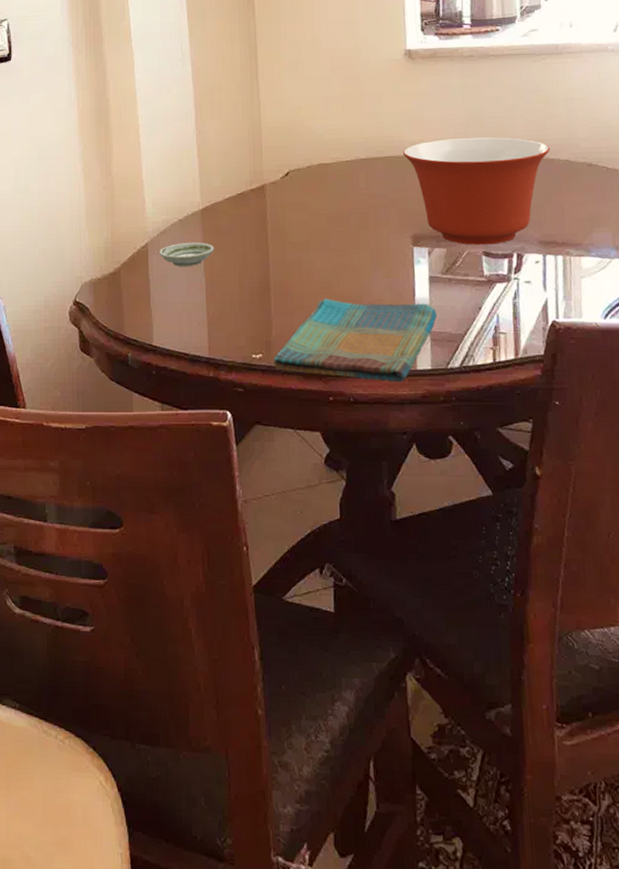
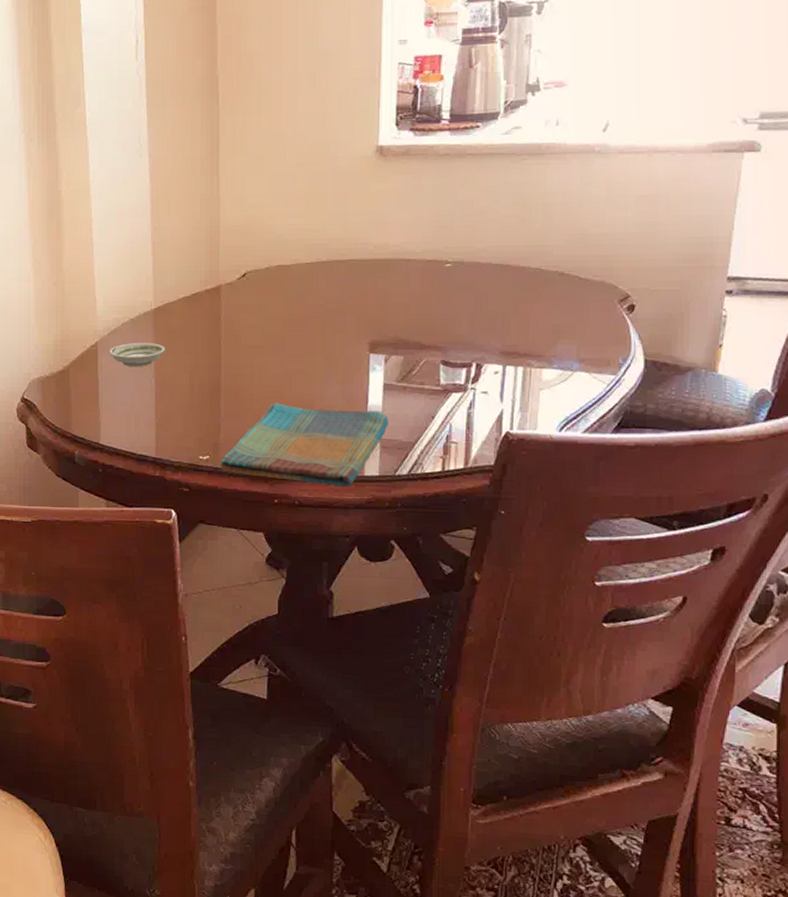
mixing bowl: present [403,137,550,245] -> none [367,242,521,354]

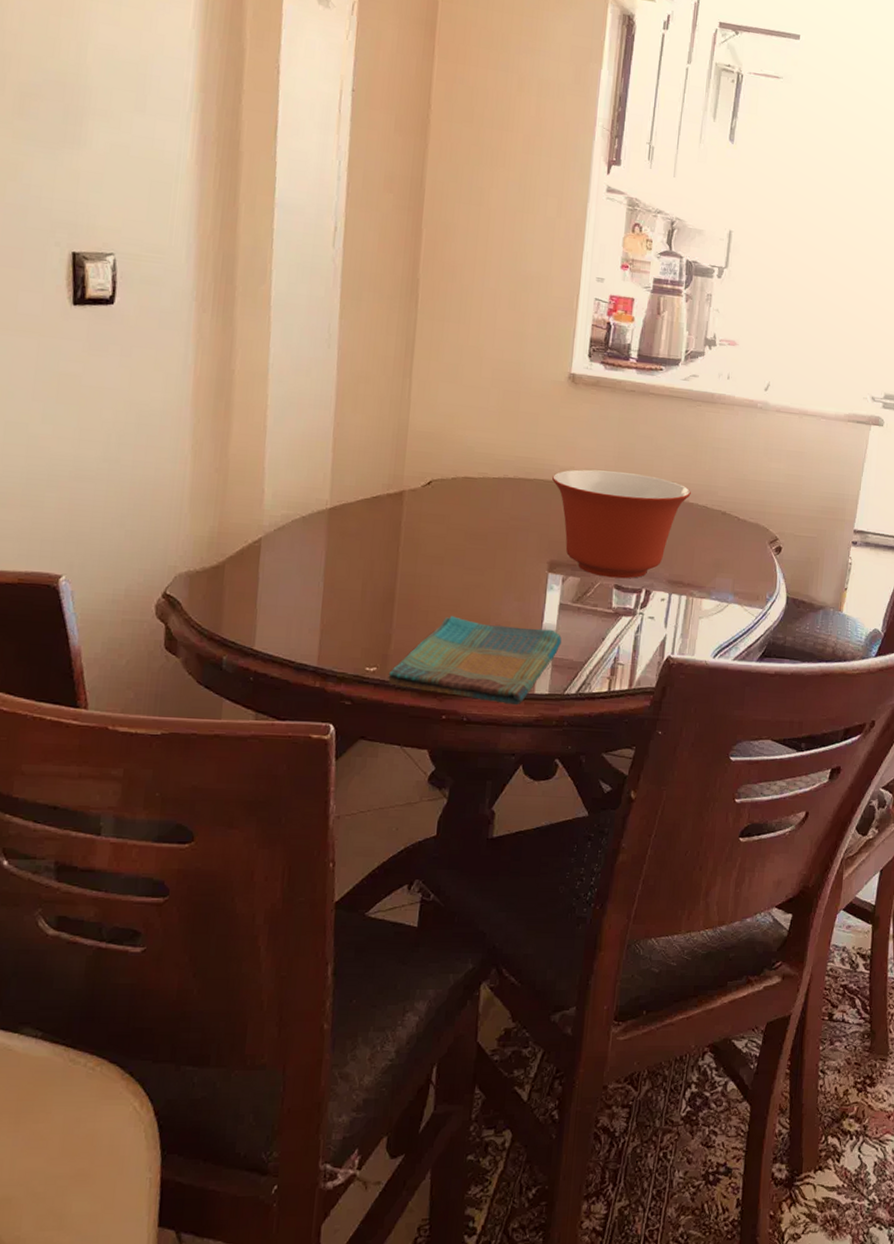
saucer: present [108,343,166,367] -> none [273,542,339,569]
mixing bowl: none [367,242,521,354] -> present [552,469,691,579]

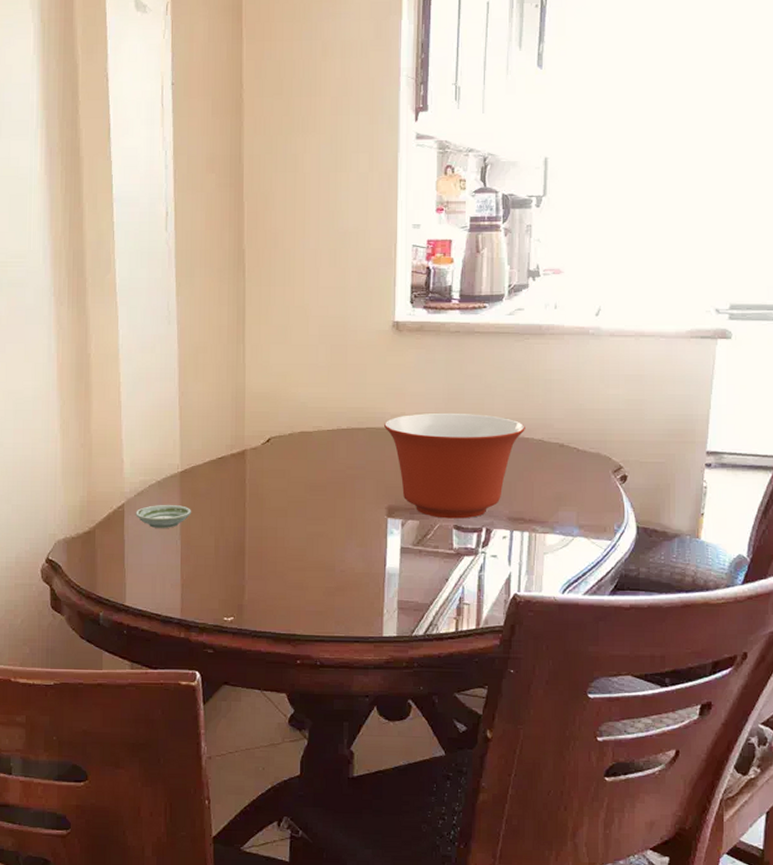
saucer: none [273,542,339,569] -> present [135,505,192,529]
dish towel: present [388,616,562,706] -> none [244,565,405,649]

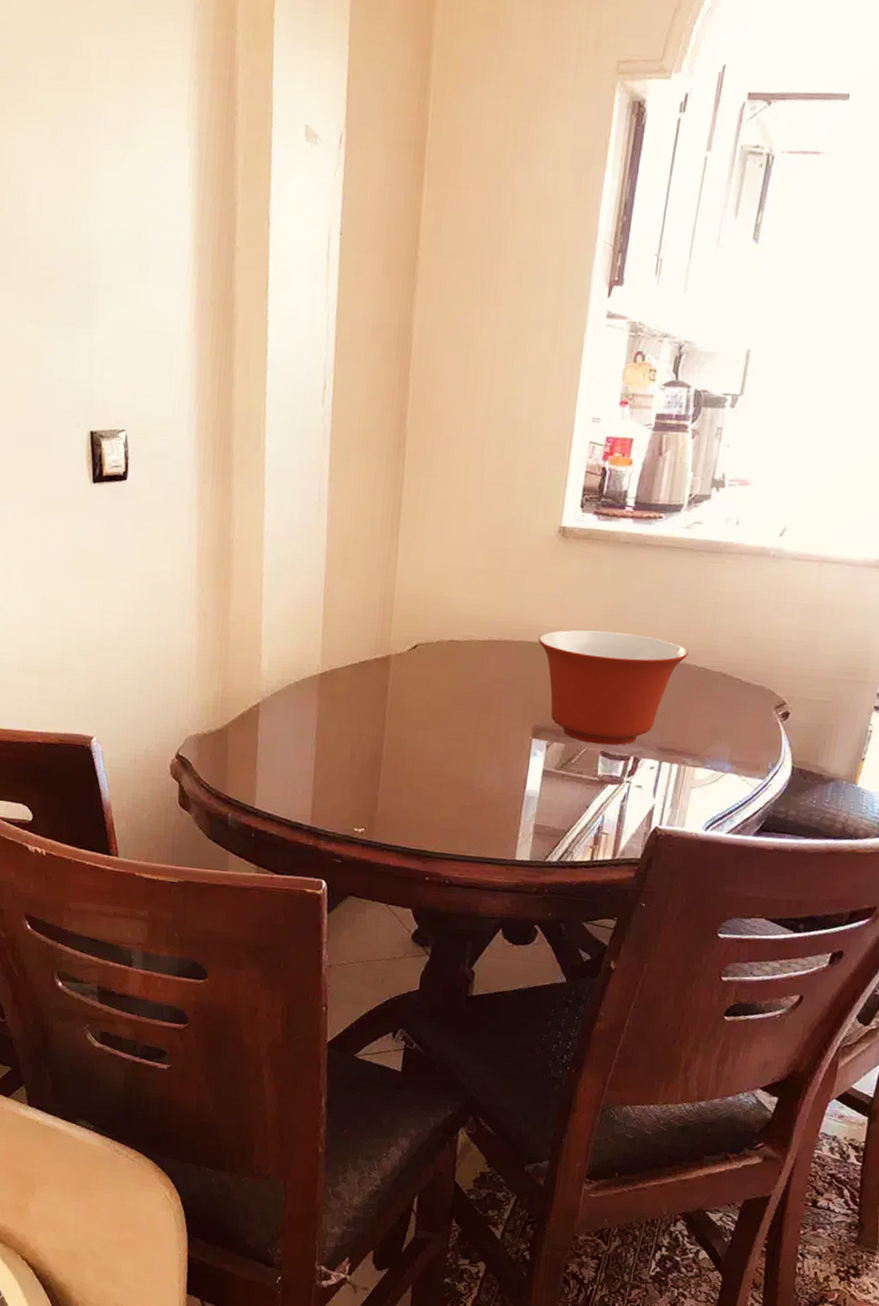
saucer: present [135,505,192,529] -> none [270,706,330,732]

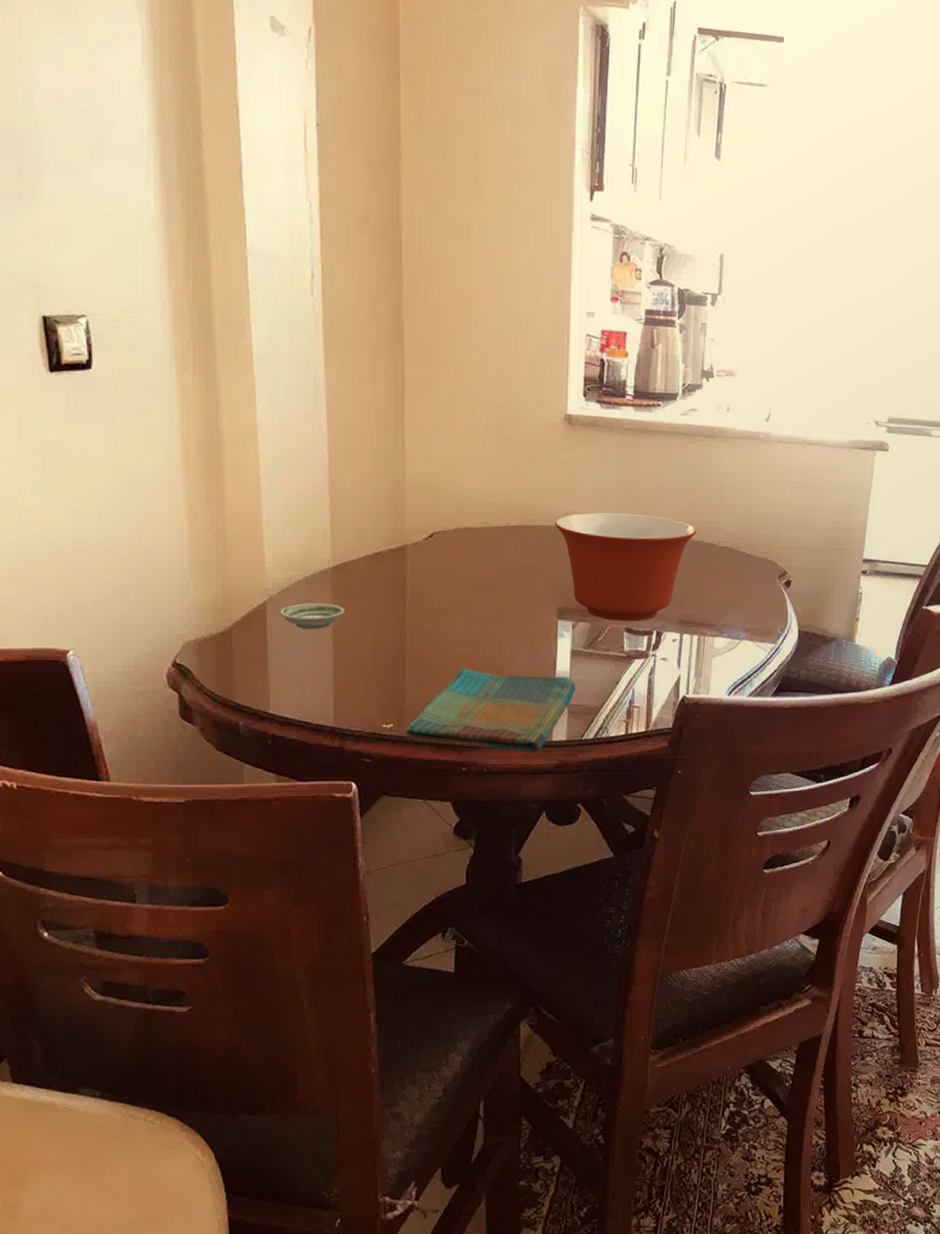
saucer: none [270,706,330,732] -> present [279,603,346,630]
dish towel: none [375,780,544,871] -> present [405,669,575,754]

